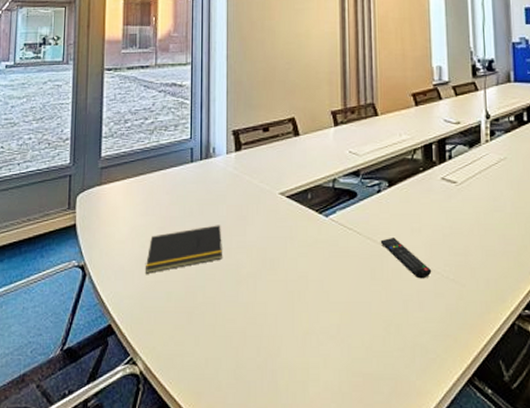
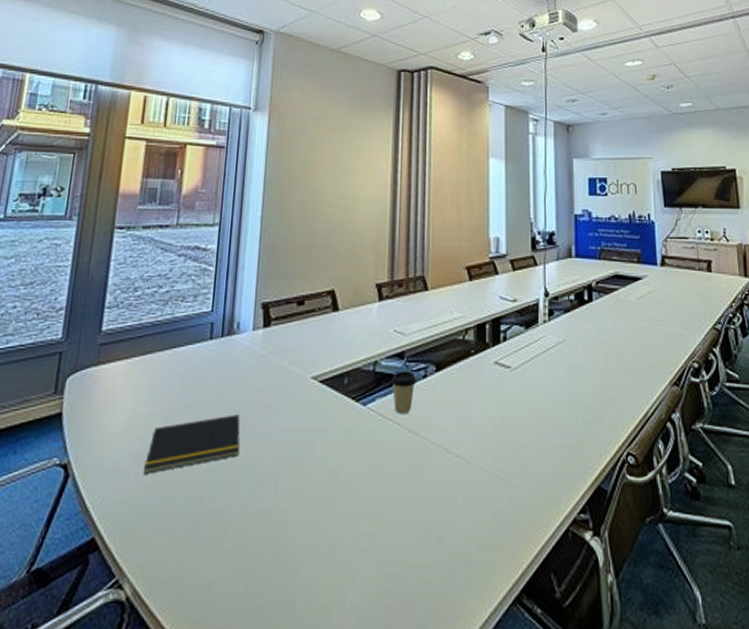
coffee cup: none [348,187,372,225] -> present [390,371,417,415]
remote control: present [380,237,432,279] -> none [423,429,480,478]

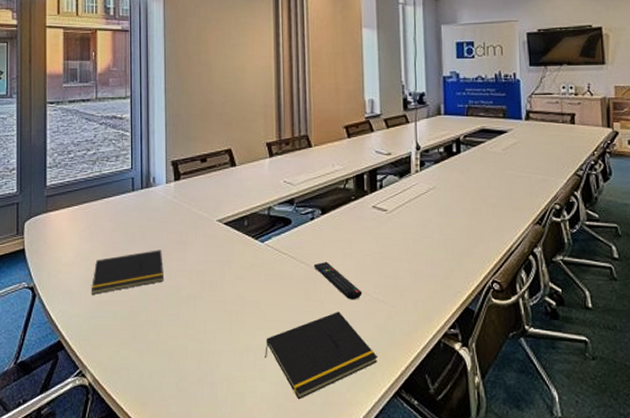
notepad: none [358,493,496,612] -> present [265,312,379,400]
coffee cup: present [390,371,417,415] -> none [283,215,306,250]
remote control: none [423,429,480,478] -> present [313,261,363,300]

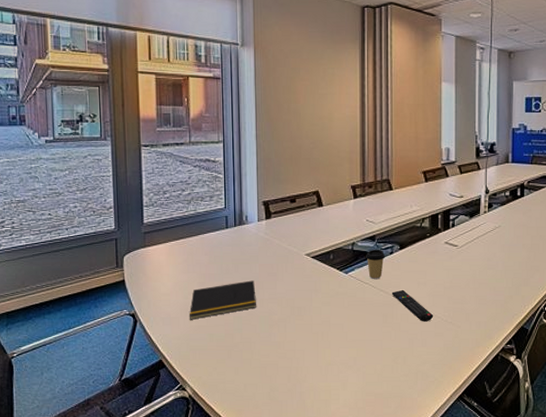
notepad: present [265,312,379,400] -> none [347,332,445,405]
coffee cup: none [283,215,306,250] -> present [365,250,386,280]

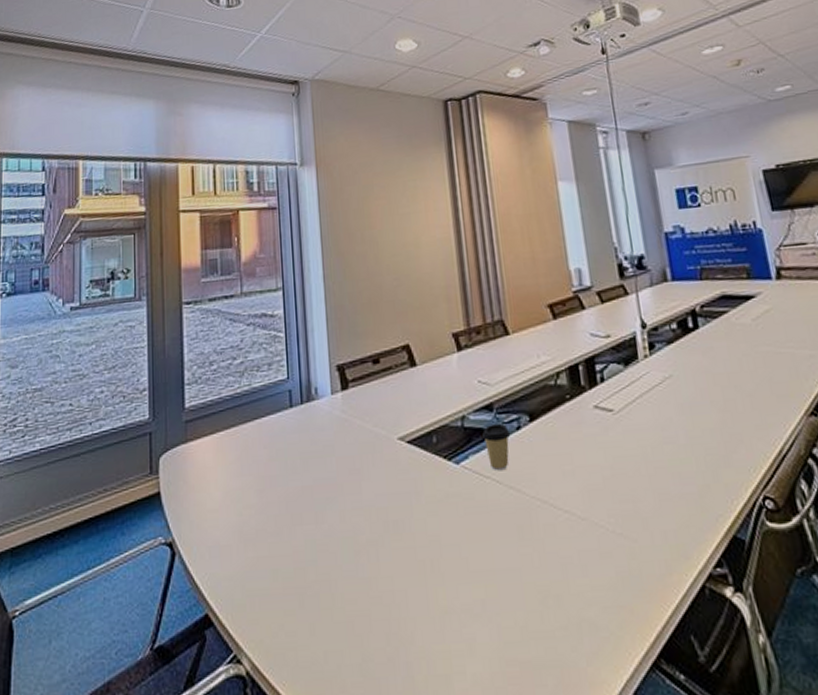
notepad: present [189,280,256,320] -> none [244,482,335,548]
remote control: present [391,289,434,322] -> none [525,483,594,535]

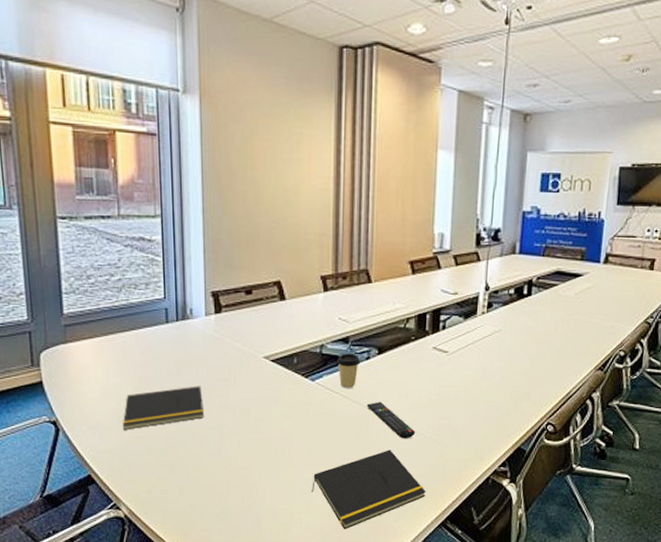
notepad: none [244,482,335,548] -> present [122,386,204,430]
notepad: none [472,552,624,682] -> present [312,450,427,530]
remote control: none [525,483,594,535] -> present [366,401,416,439]

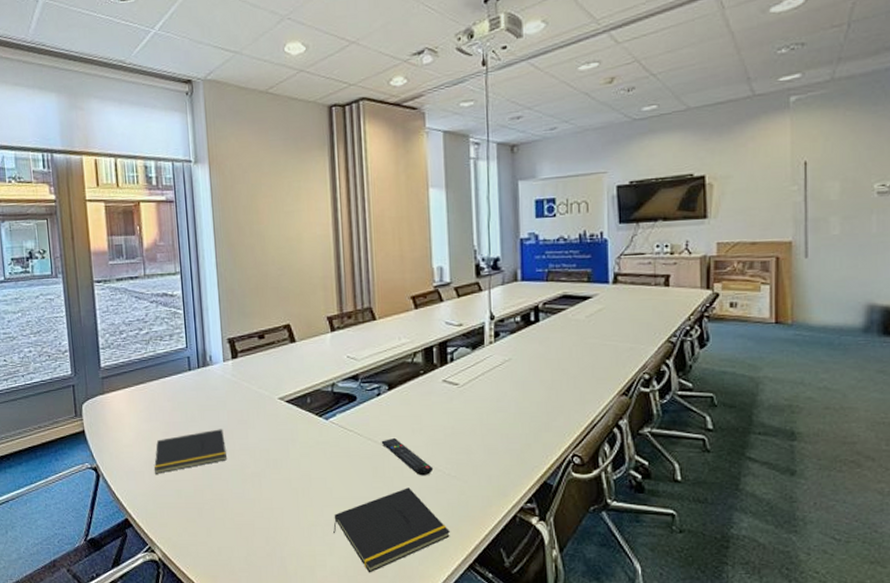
coffee cup: present [336,354,361,389] -> none [347,391,372,427]

